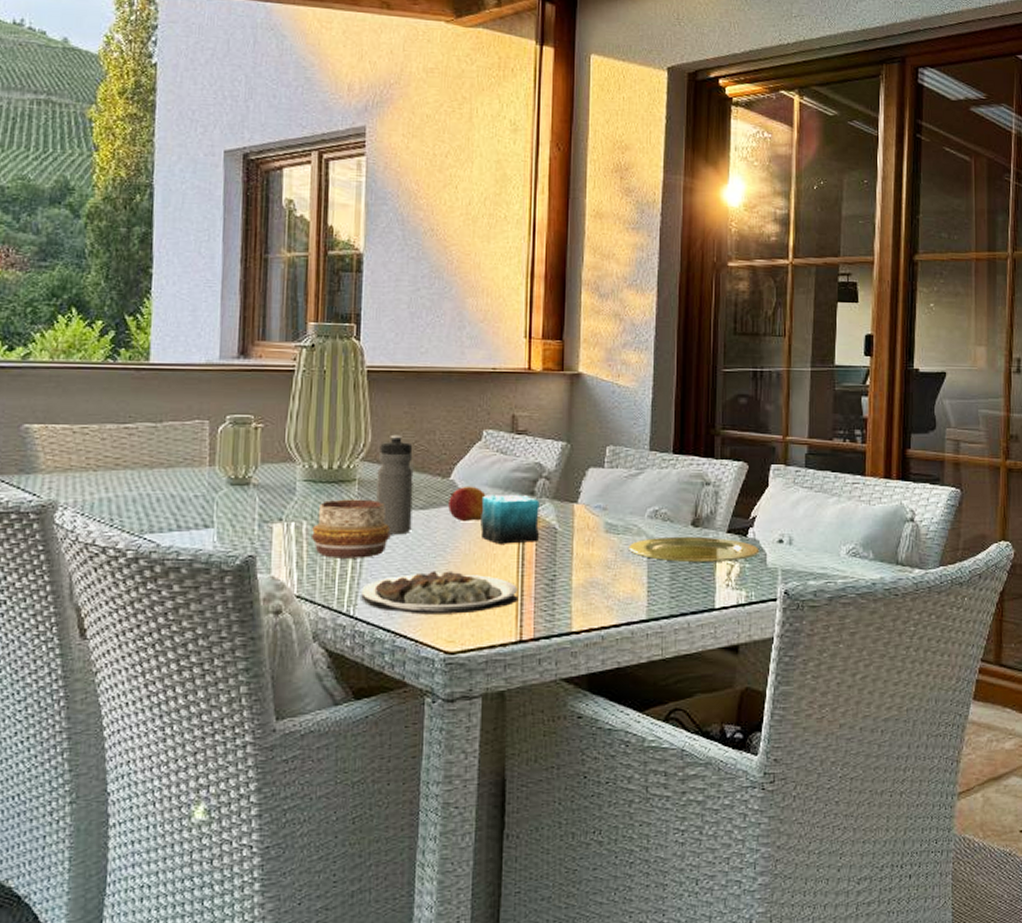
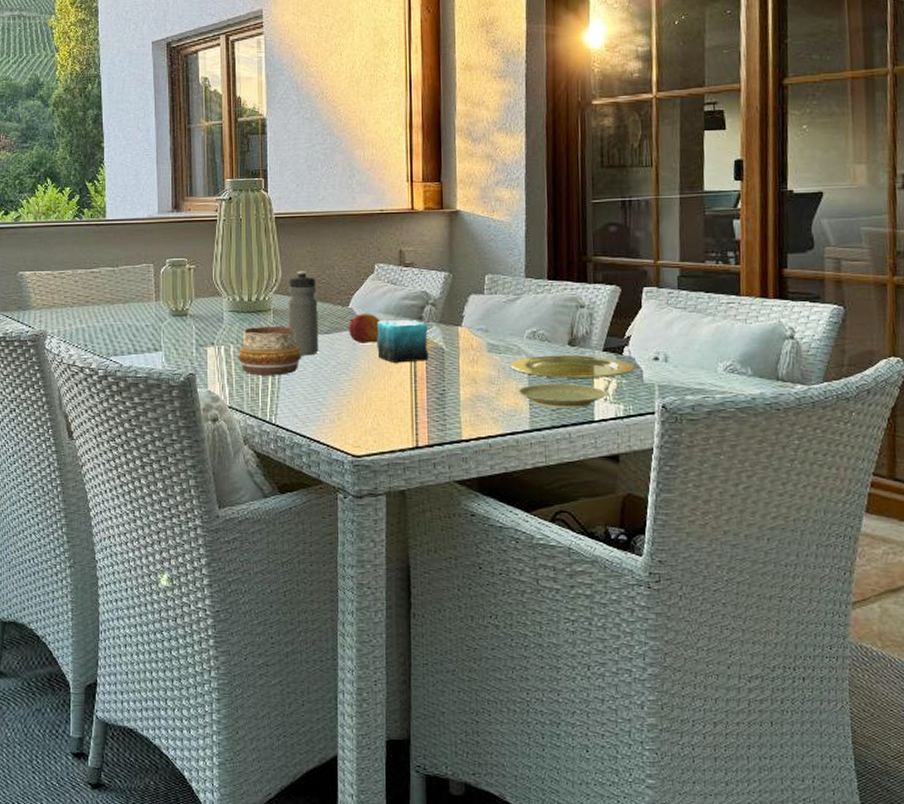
plate: present [361,571,519,615] -> none [280,386,413,423]
plate: none [636,568,729,595] -> present [518,383,607,408]

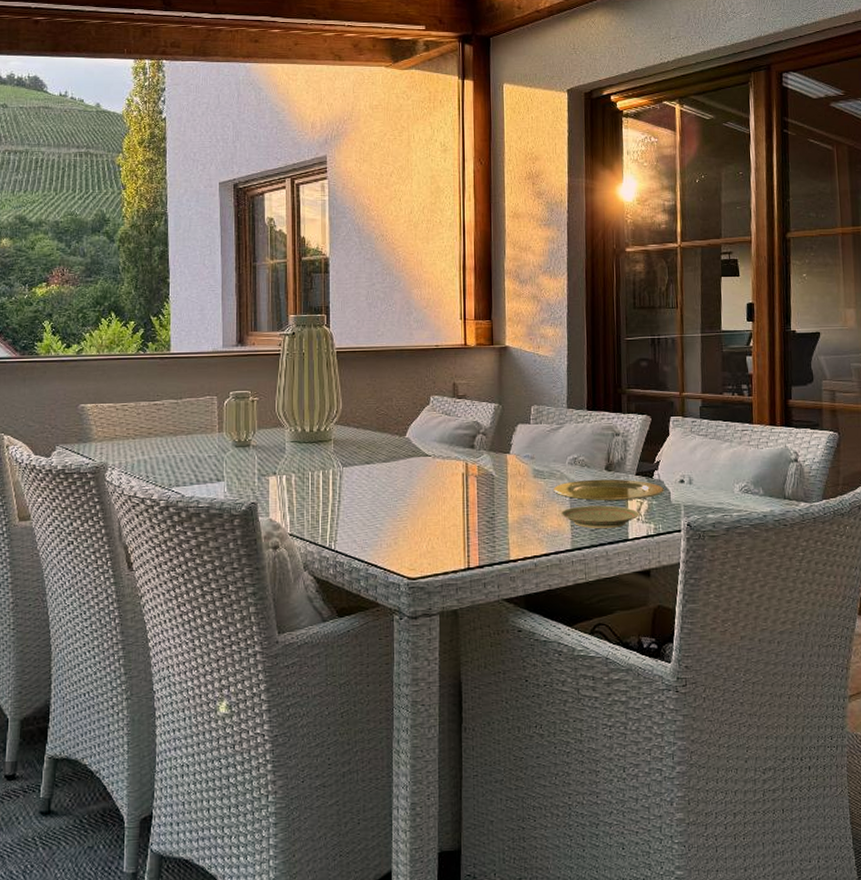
decorative bowl: present [238,326,302,376] -> none [299,455,361,504]
water bottle: present [288,270,319,356] -> none [348,402,377,484]
fruit: present [349,313,382,345] -> none [405,442,436,472]
candle: present [377,319,428,363] -> none [432,447,479,489]

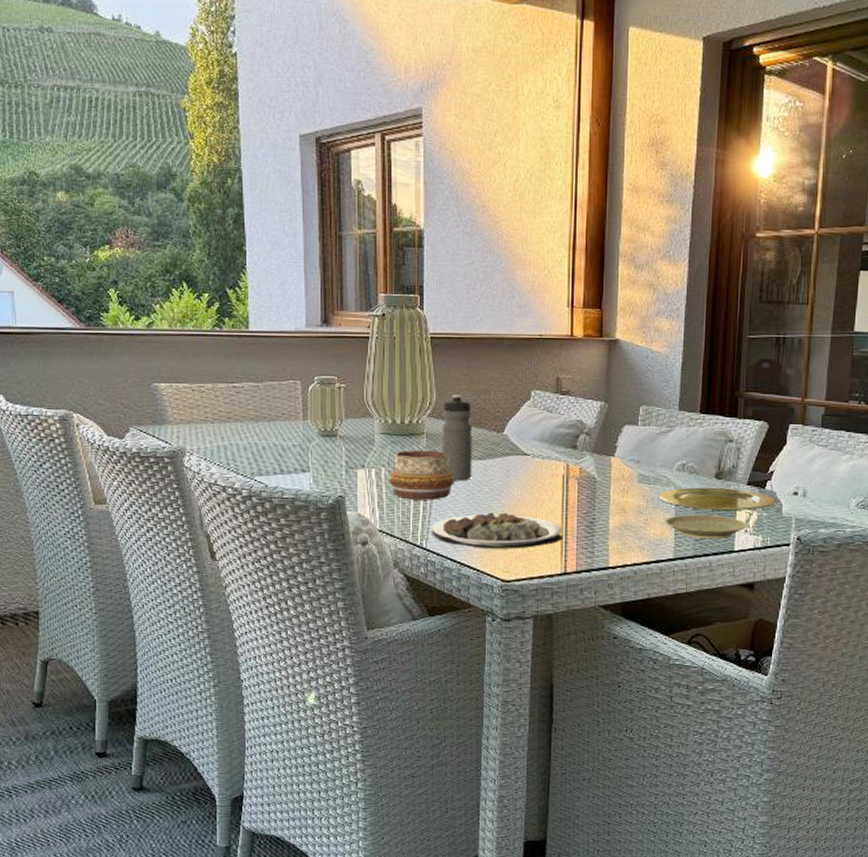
decorative bowl: none [299,455,361,504] -> present [389,450,455,500]
plate: none [340,512,465,548] -> present [432,512,563,549]
water bottle: none [348,402,377,484] -> present [442,394,473,481]

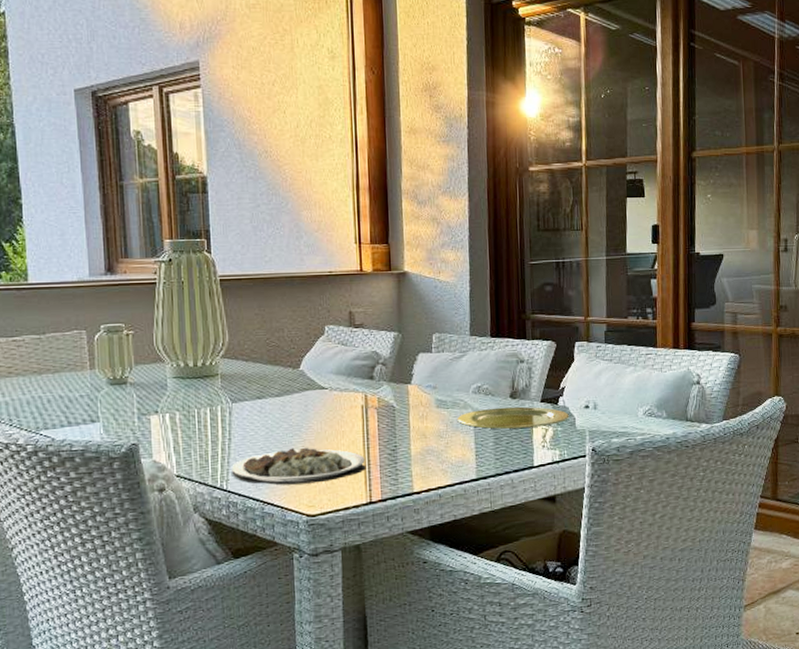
decorative bowl: present [389,450,455,500] -> none [184,390,253,442]
water bottle: present [442,394,473,481] -> none [236,333,270,420]
plate: present [665,514,748,539] -> none [465,433,545,457]

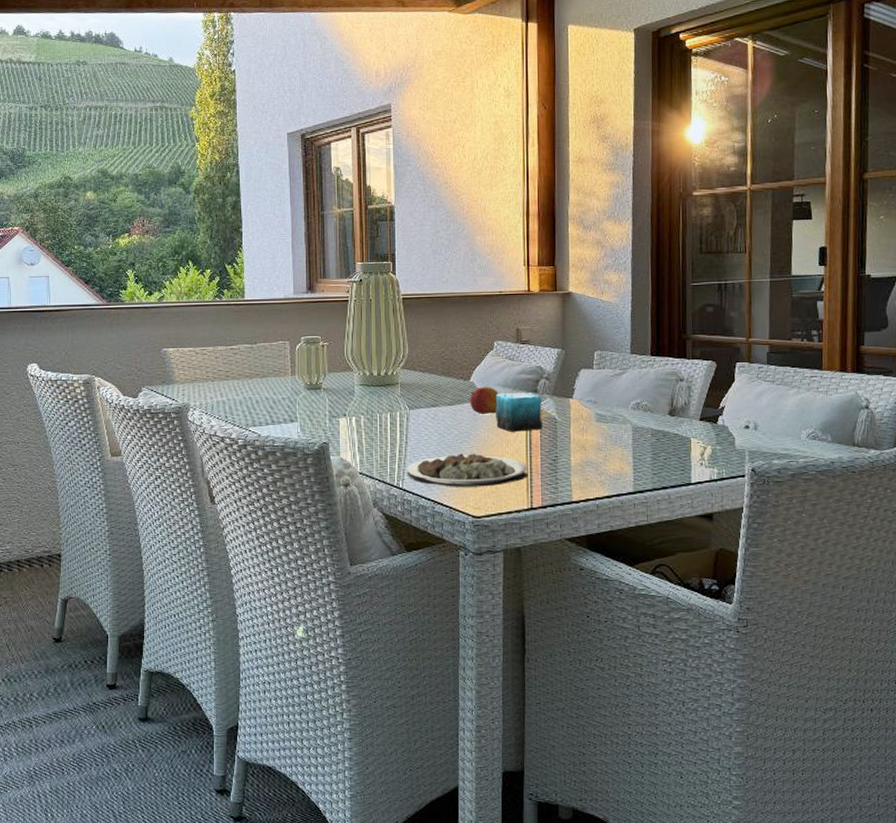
fruit: none [300,374,333,406] -> present [470,386,500,415]
candle: none [328,379,380,423] -> present [495,392,542,432]
plate: present [457,406,569,429] -> none [616,424,729,445]

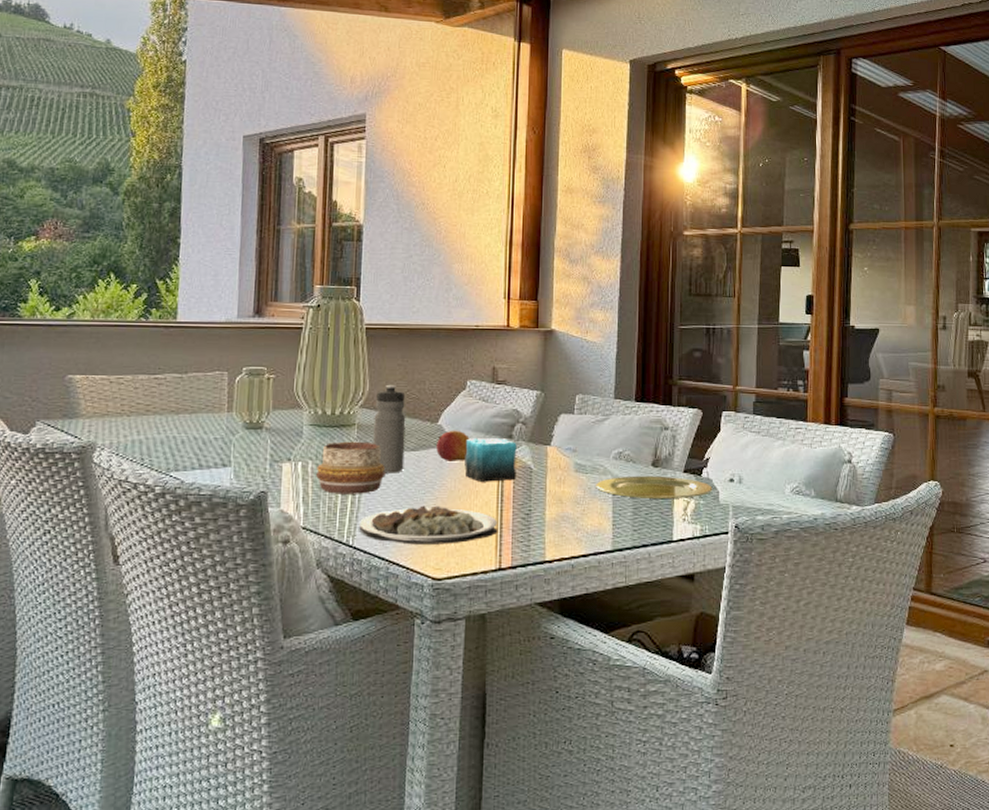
decorative bowl: none [368,398,427,444] -> present [316,441,386,494]
water bottle: none [414,347,443,426] -> present [373,384,406,473]
plate: none [616,424,729,445] -> present [596,475,713,498]

